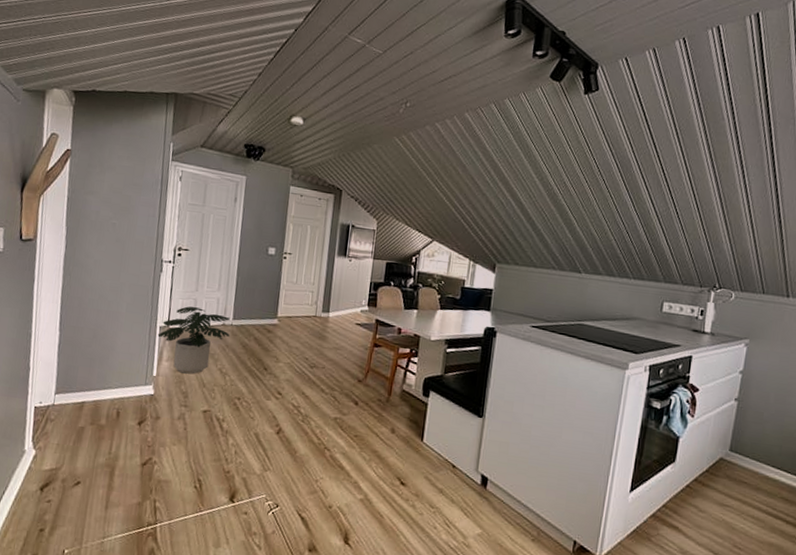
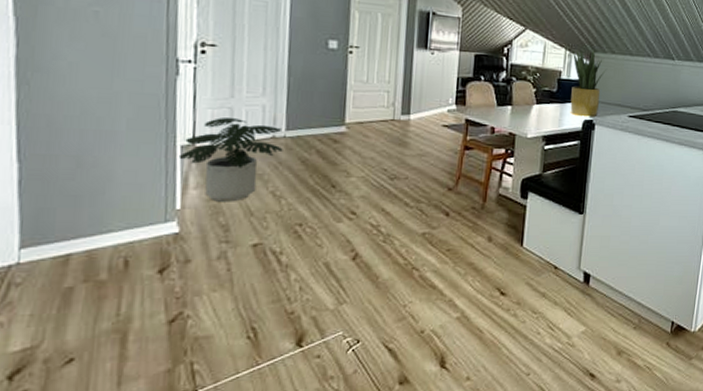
planter: none [472,260,509,325] -> present [570,50,606,117]

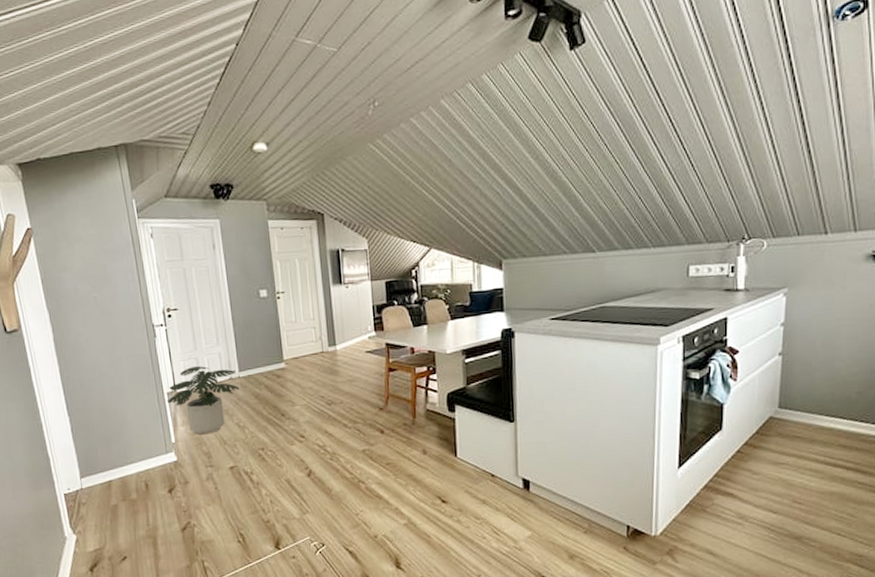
planter: present [570,50,606,117] -> none [481,257,519,326]

